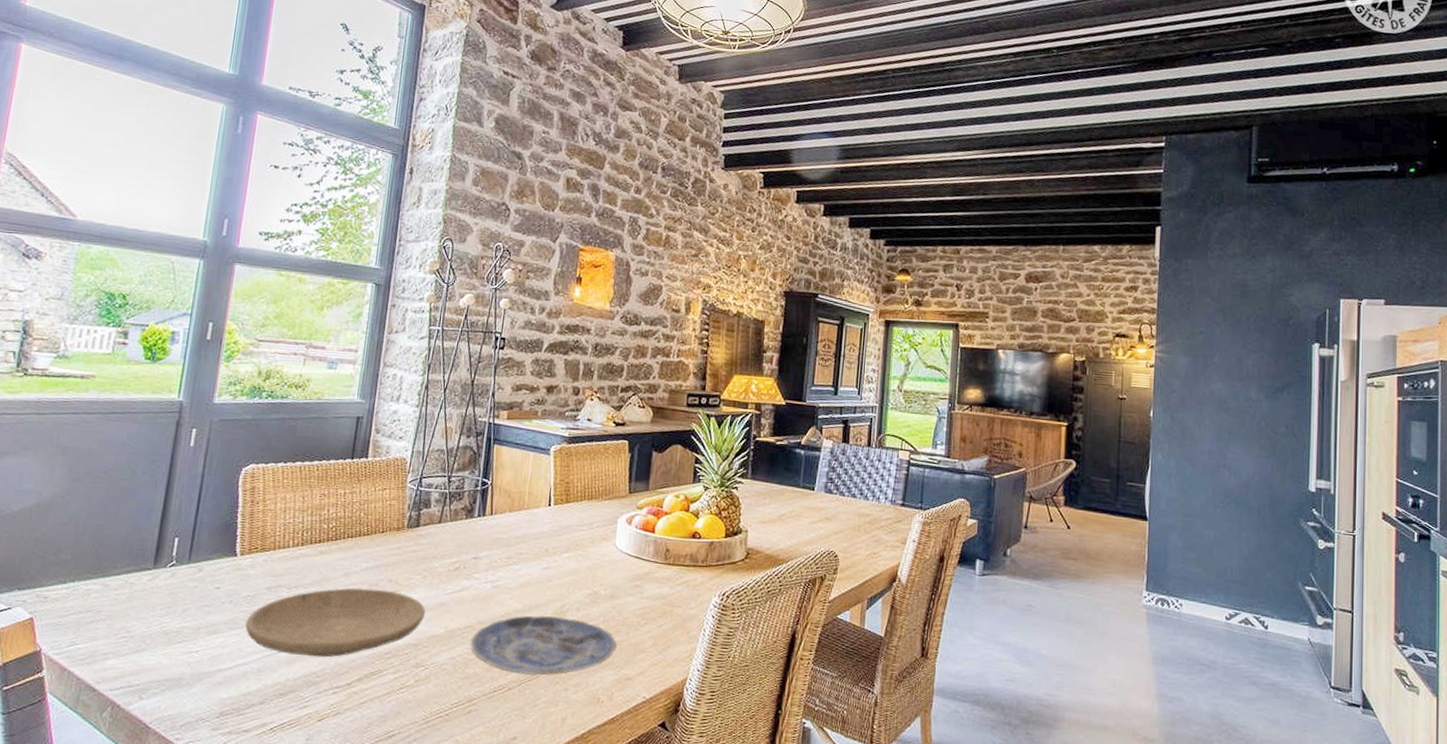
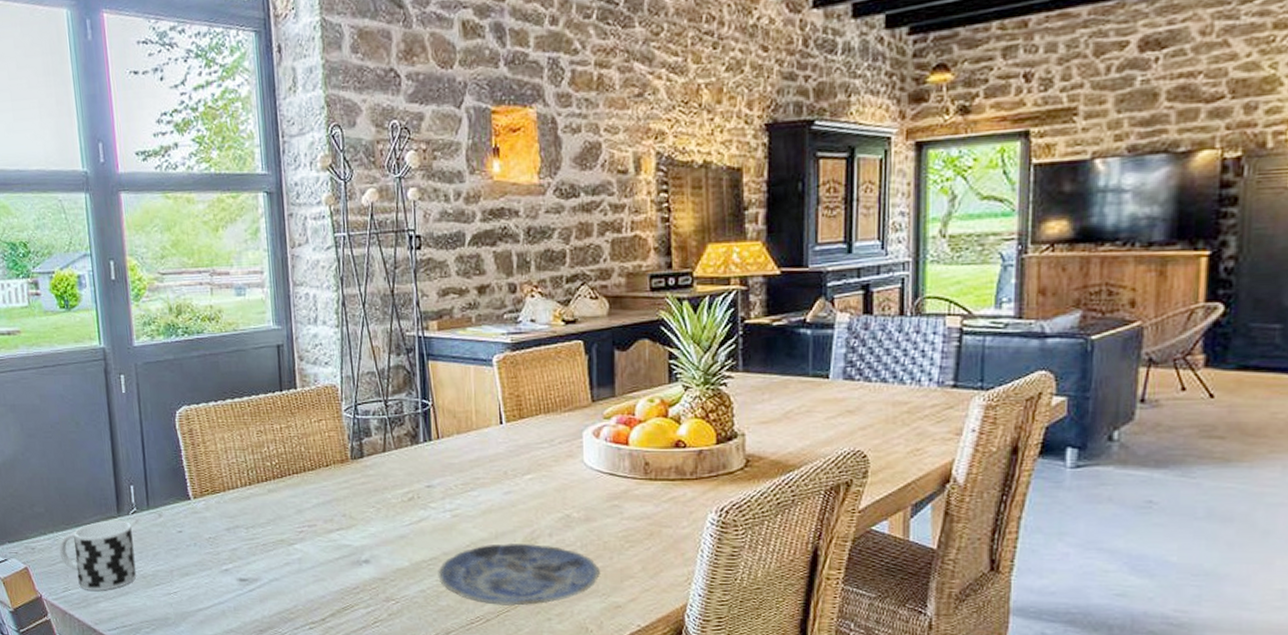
cup: none [75,572,166,647] -> present [59,520,137,591]
plate: present [245,588,425,658] -> none [213,524,386,595]

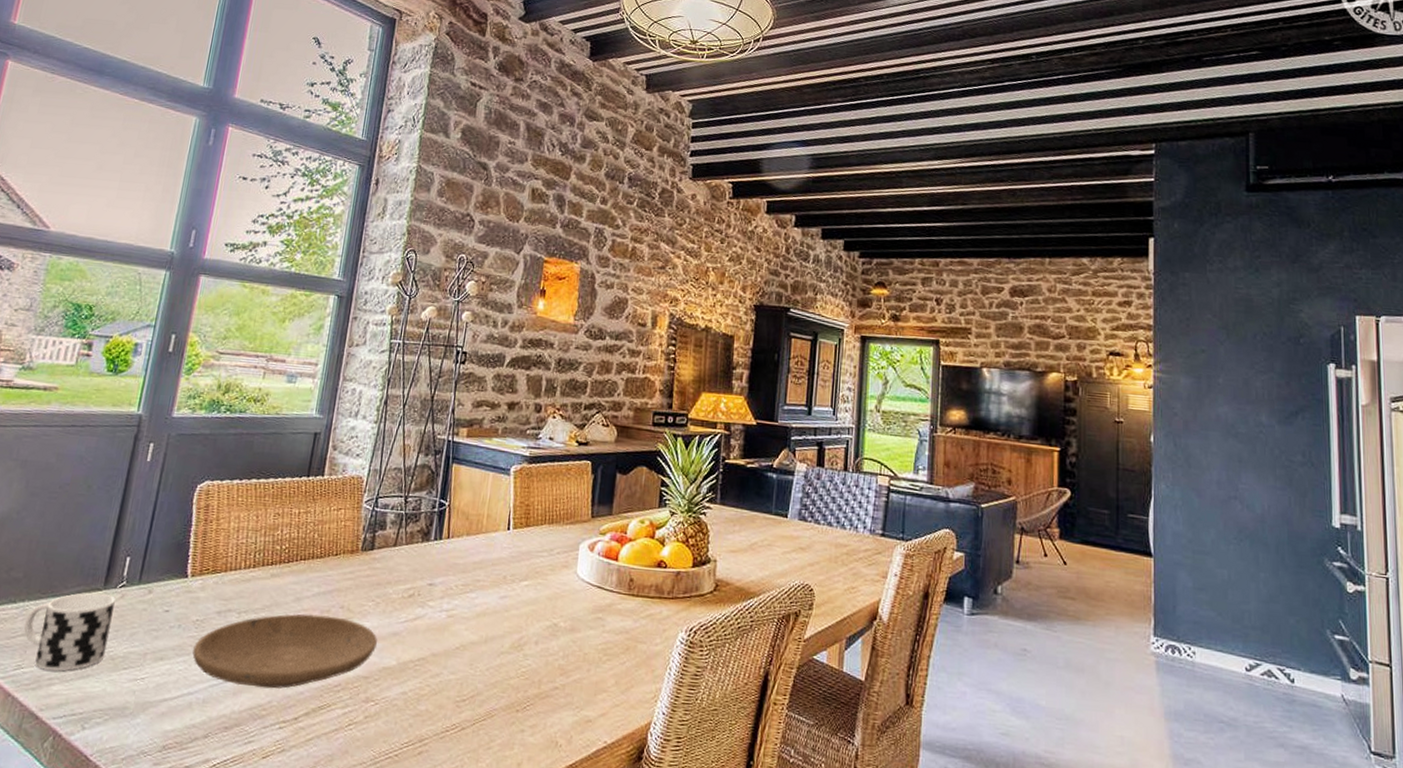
plate: none [213,524,386,595] -> present [192,614,377,689]
plate: present [438,544,600,606] -> none [422,648,577,715]

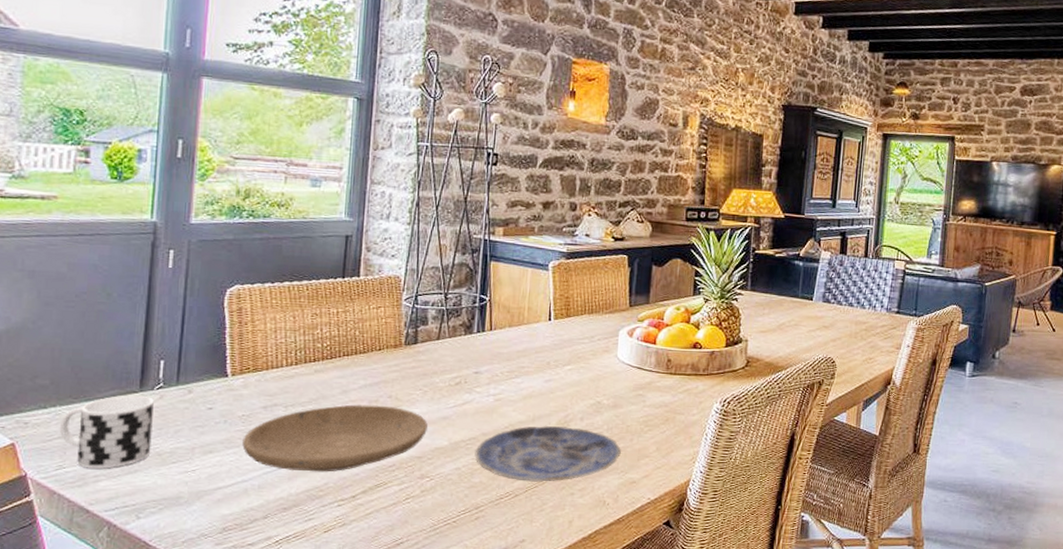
plate: none [422,648,577,715] -> present [475,426,621,482]

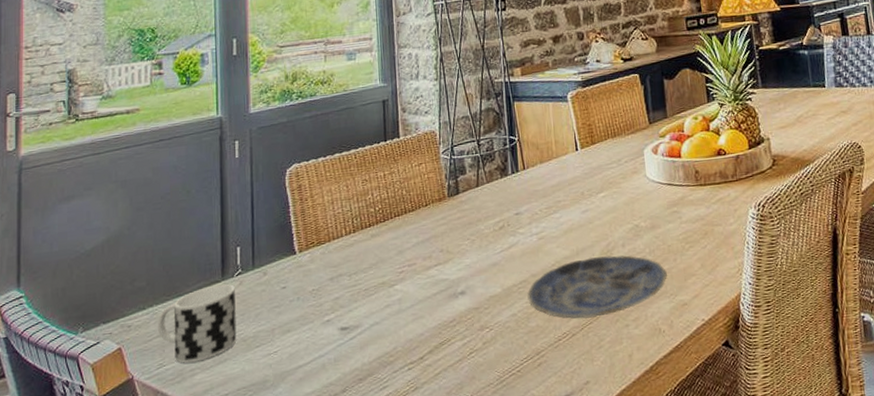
plate: present [242,404,428,472] -> none [315,260,480,339]

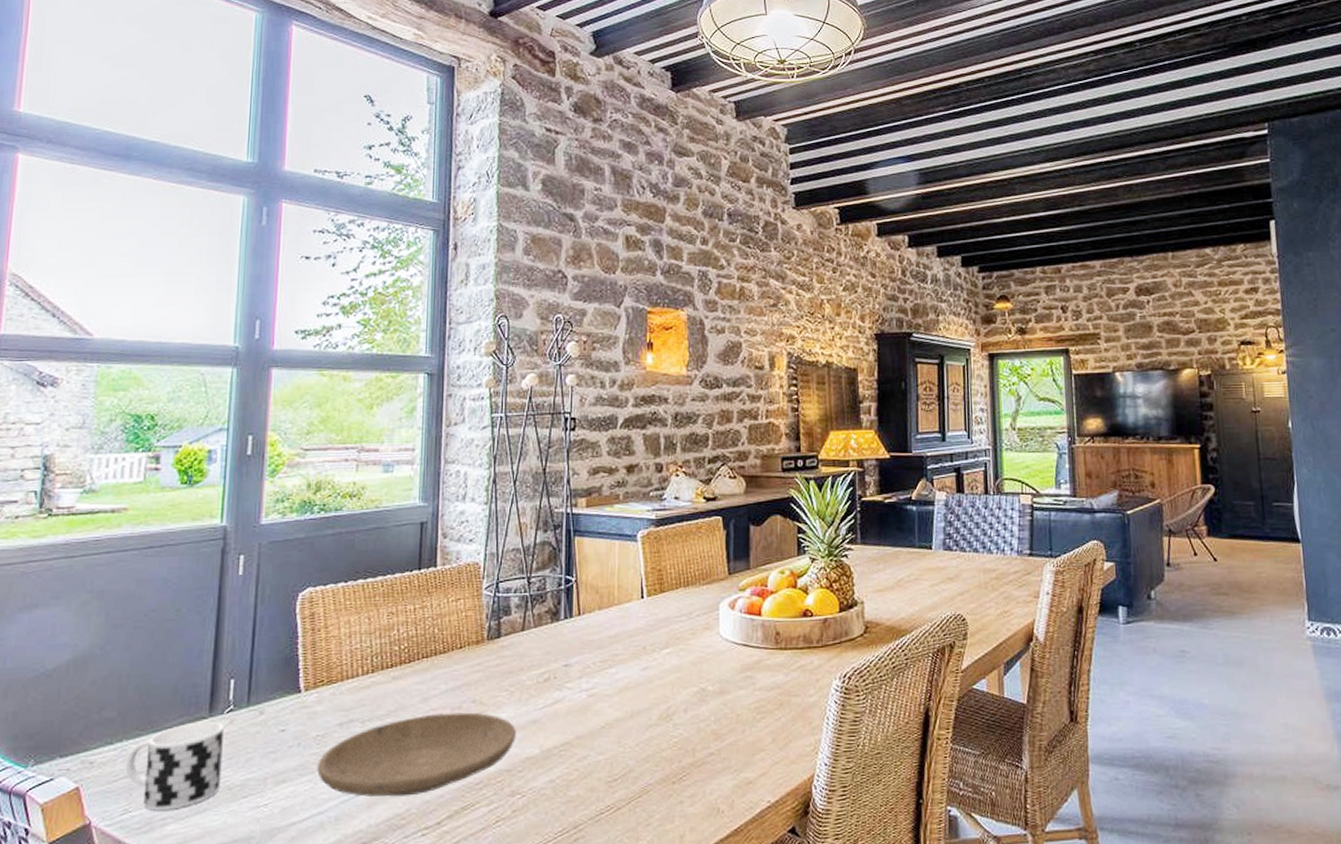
plate: none [315,260,480,339] -> present [317,712,516,797]
plate: present [527,255,667,319] -> none [569,721,732,791]

